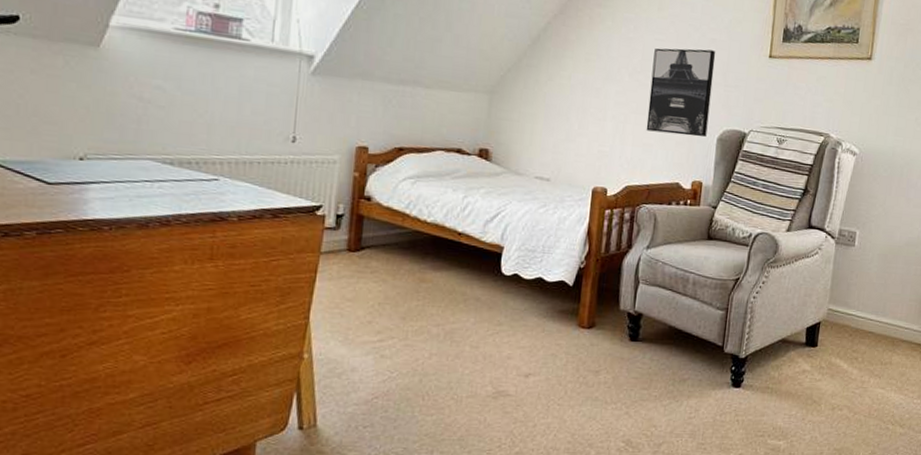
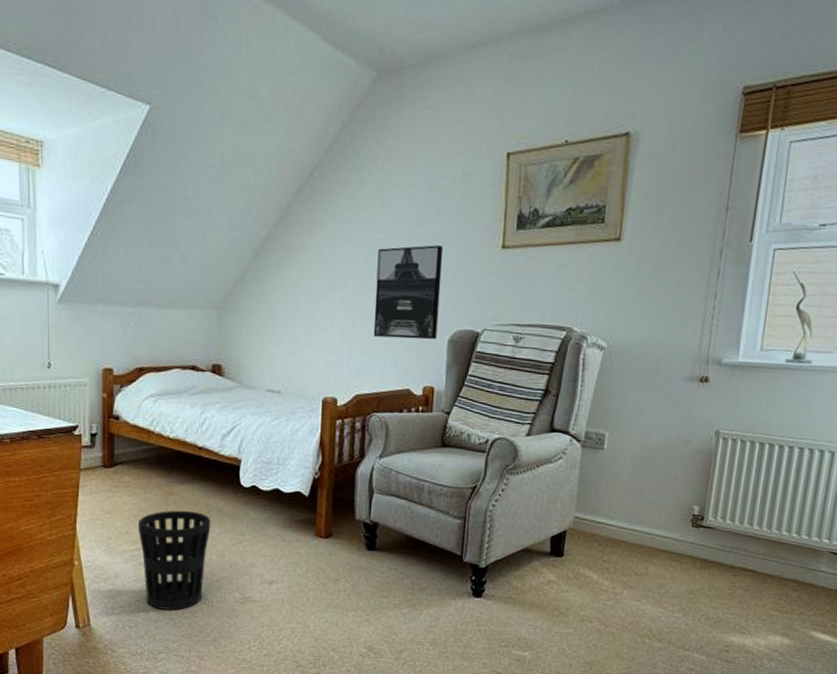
wastebasket: none [383,298,467,407] -> present [138,510,211,610]

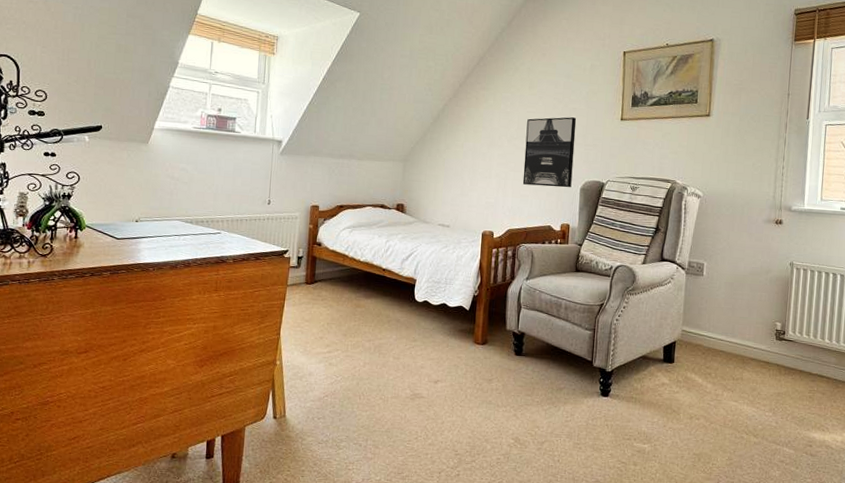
wastebasket: present [138,510,211,610] -> none [330,320,390,404]

